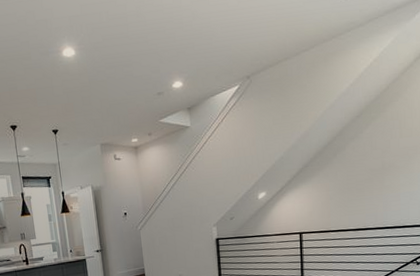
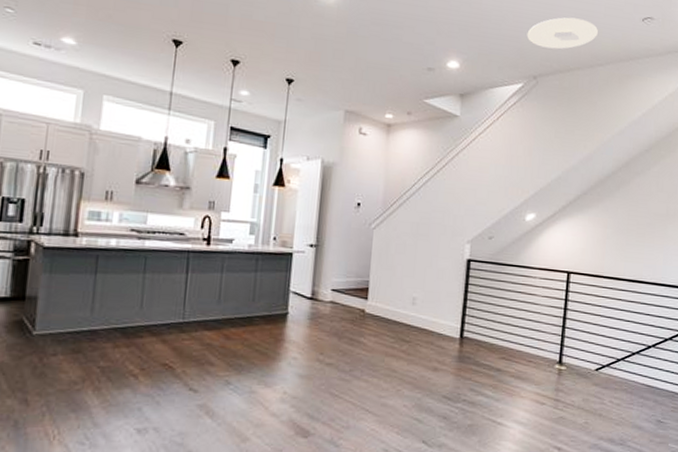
ceiling light: none [235,12,300,49] -> present [527,17,599,50]

